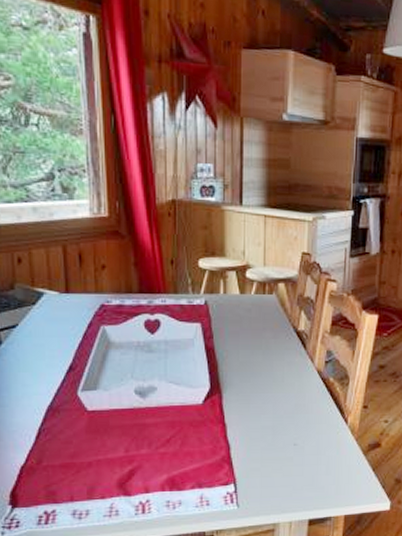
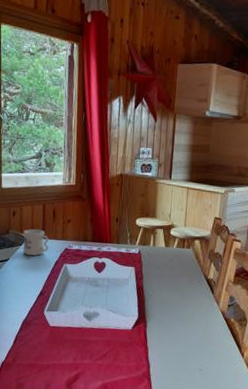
mug: none [36,280,76,317] -> present [22,229,49,256]

